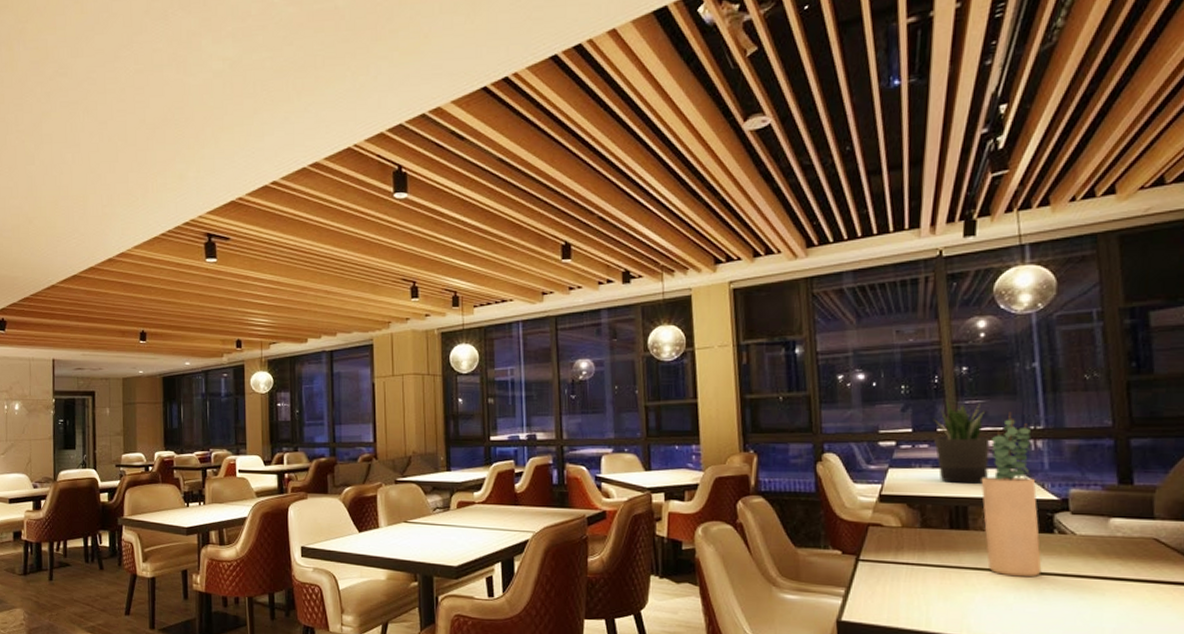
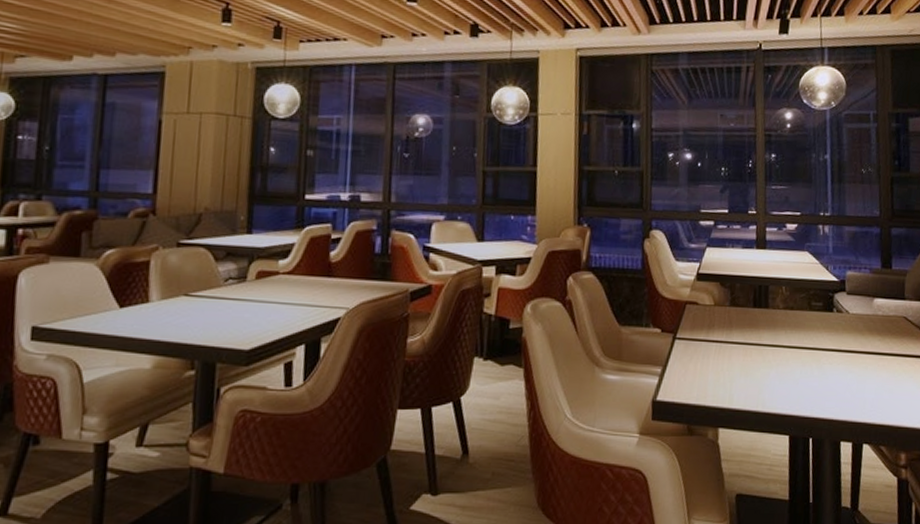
planter: present [934,399,991,484] -> none [745,183,790,265]
vase: present [981,411,1042,578] -> none [780,198,823,353]

